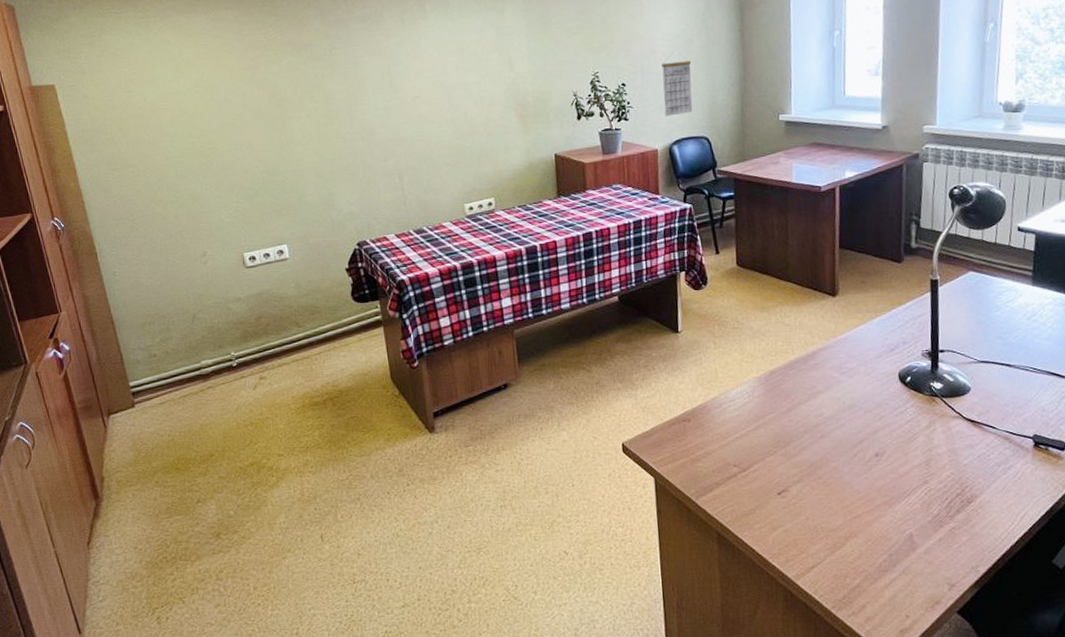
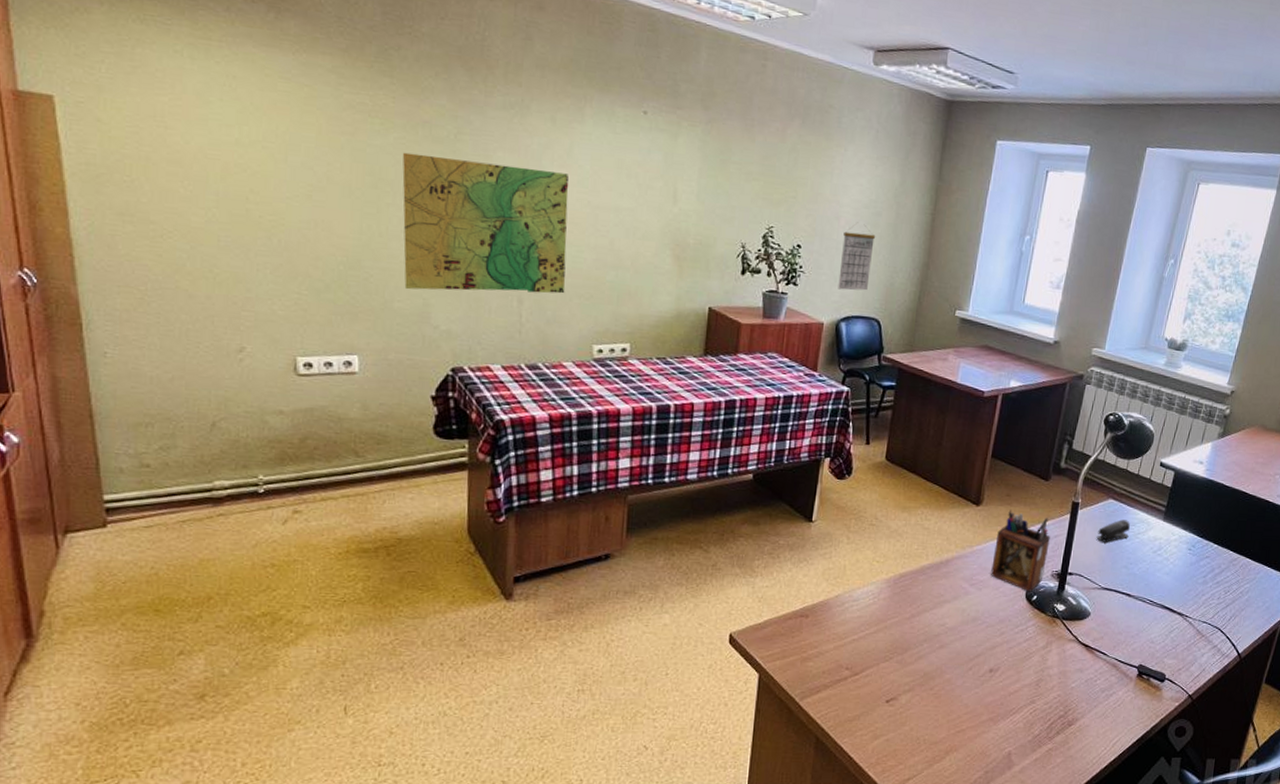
map: none [294,63,435,185] -> present [402,152,569,294]
desk organizer: none [858,295,915,374] -> present [991,509,1050,592]
stapler: none [962,290,997,316] -> present [1096,519,1130,542]

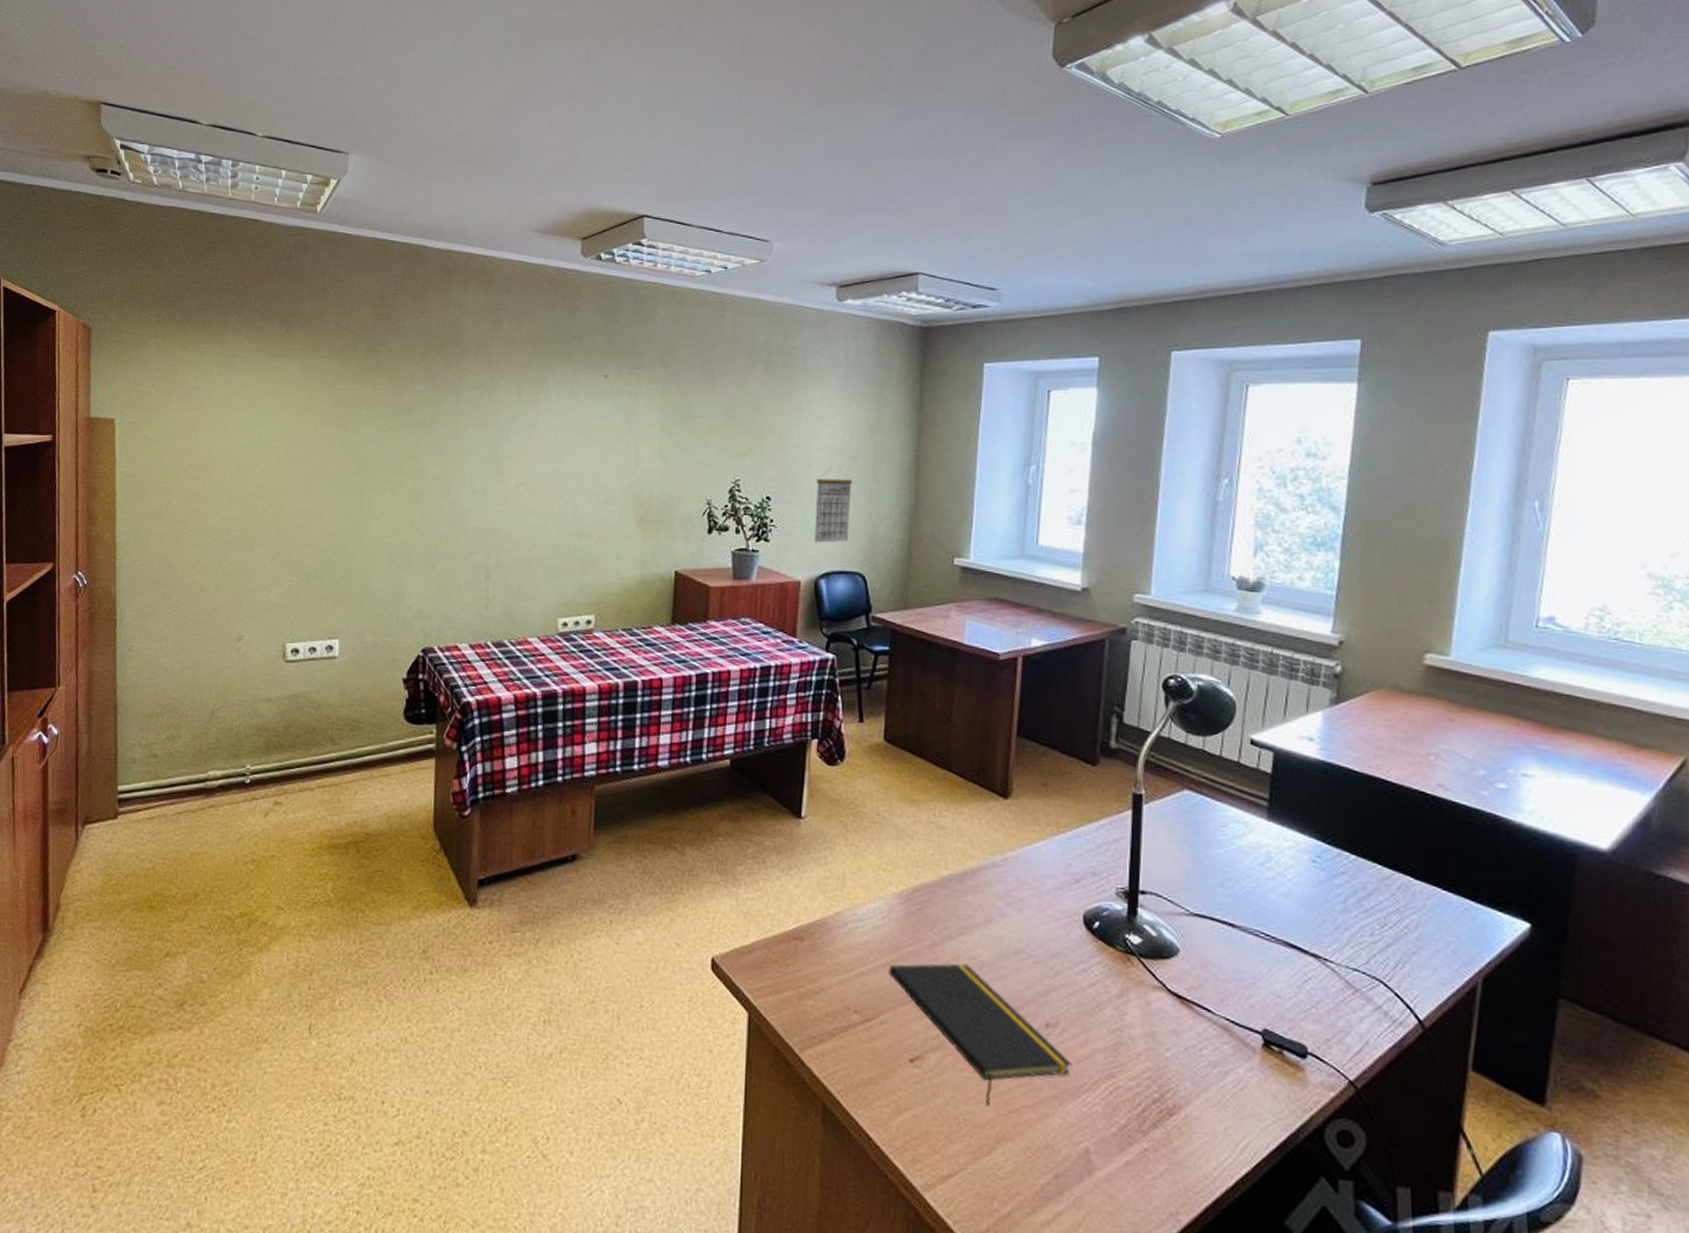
map: present [402,152,569,294] -> none [382,438,534,571]
notepad: none [874,629,1006,729] -> present [888,963,1072,1106]
desk organizer: present [991,509,1050,592] -> none [1032,803,1108,916]
stapler: present [1096,519,1130,542] -> none [1173,818,1220,850]

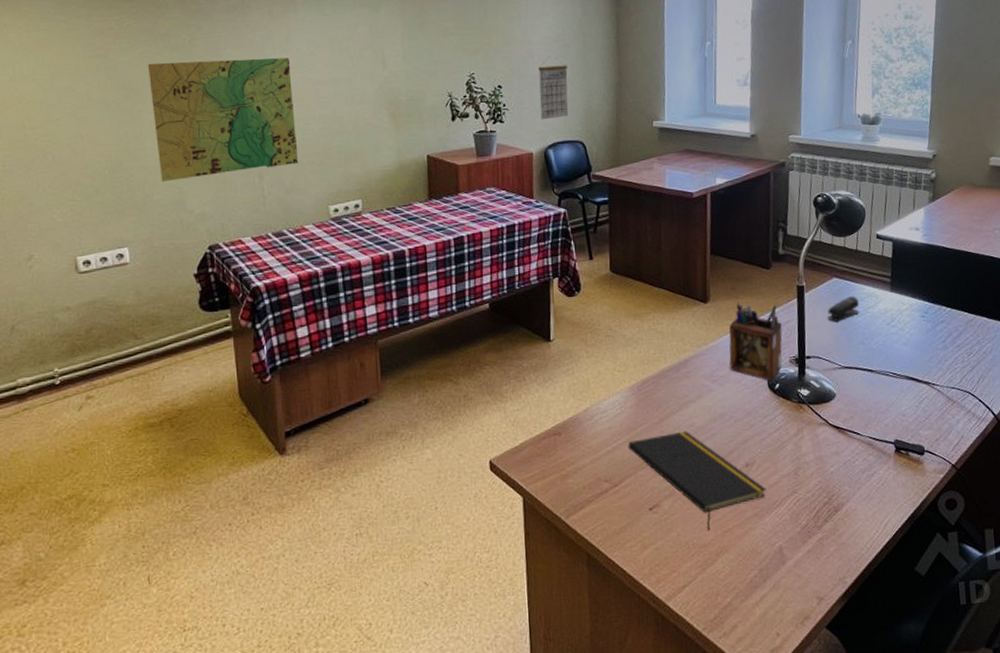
map: none [382,438,534,571] -> present [148,58,299,183]
desk organizer: none [1032,803,1108,916] -> present [729,302,782,381]
stapler: none [1173,818,1220,850] -> present [827,296,859,322]

